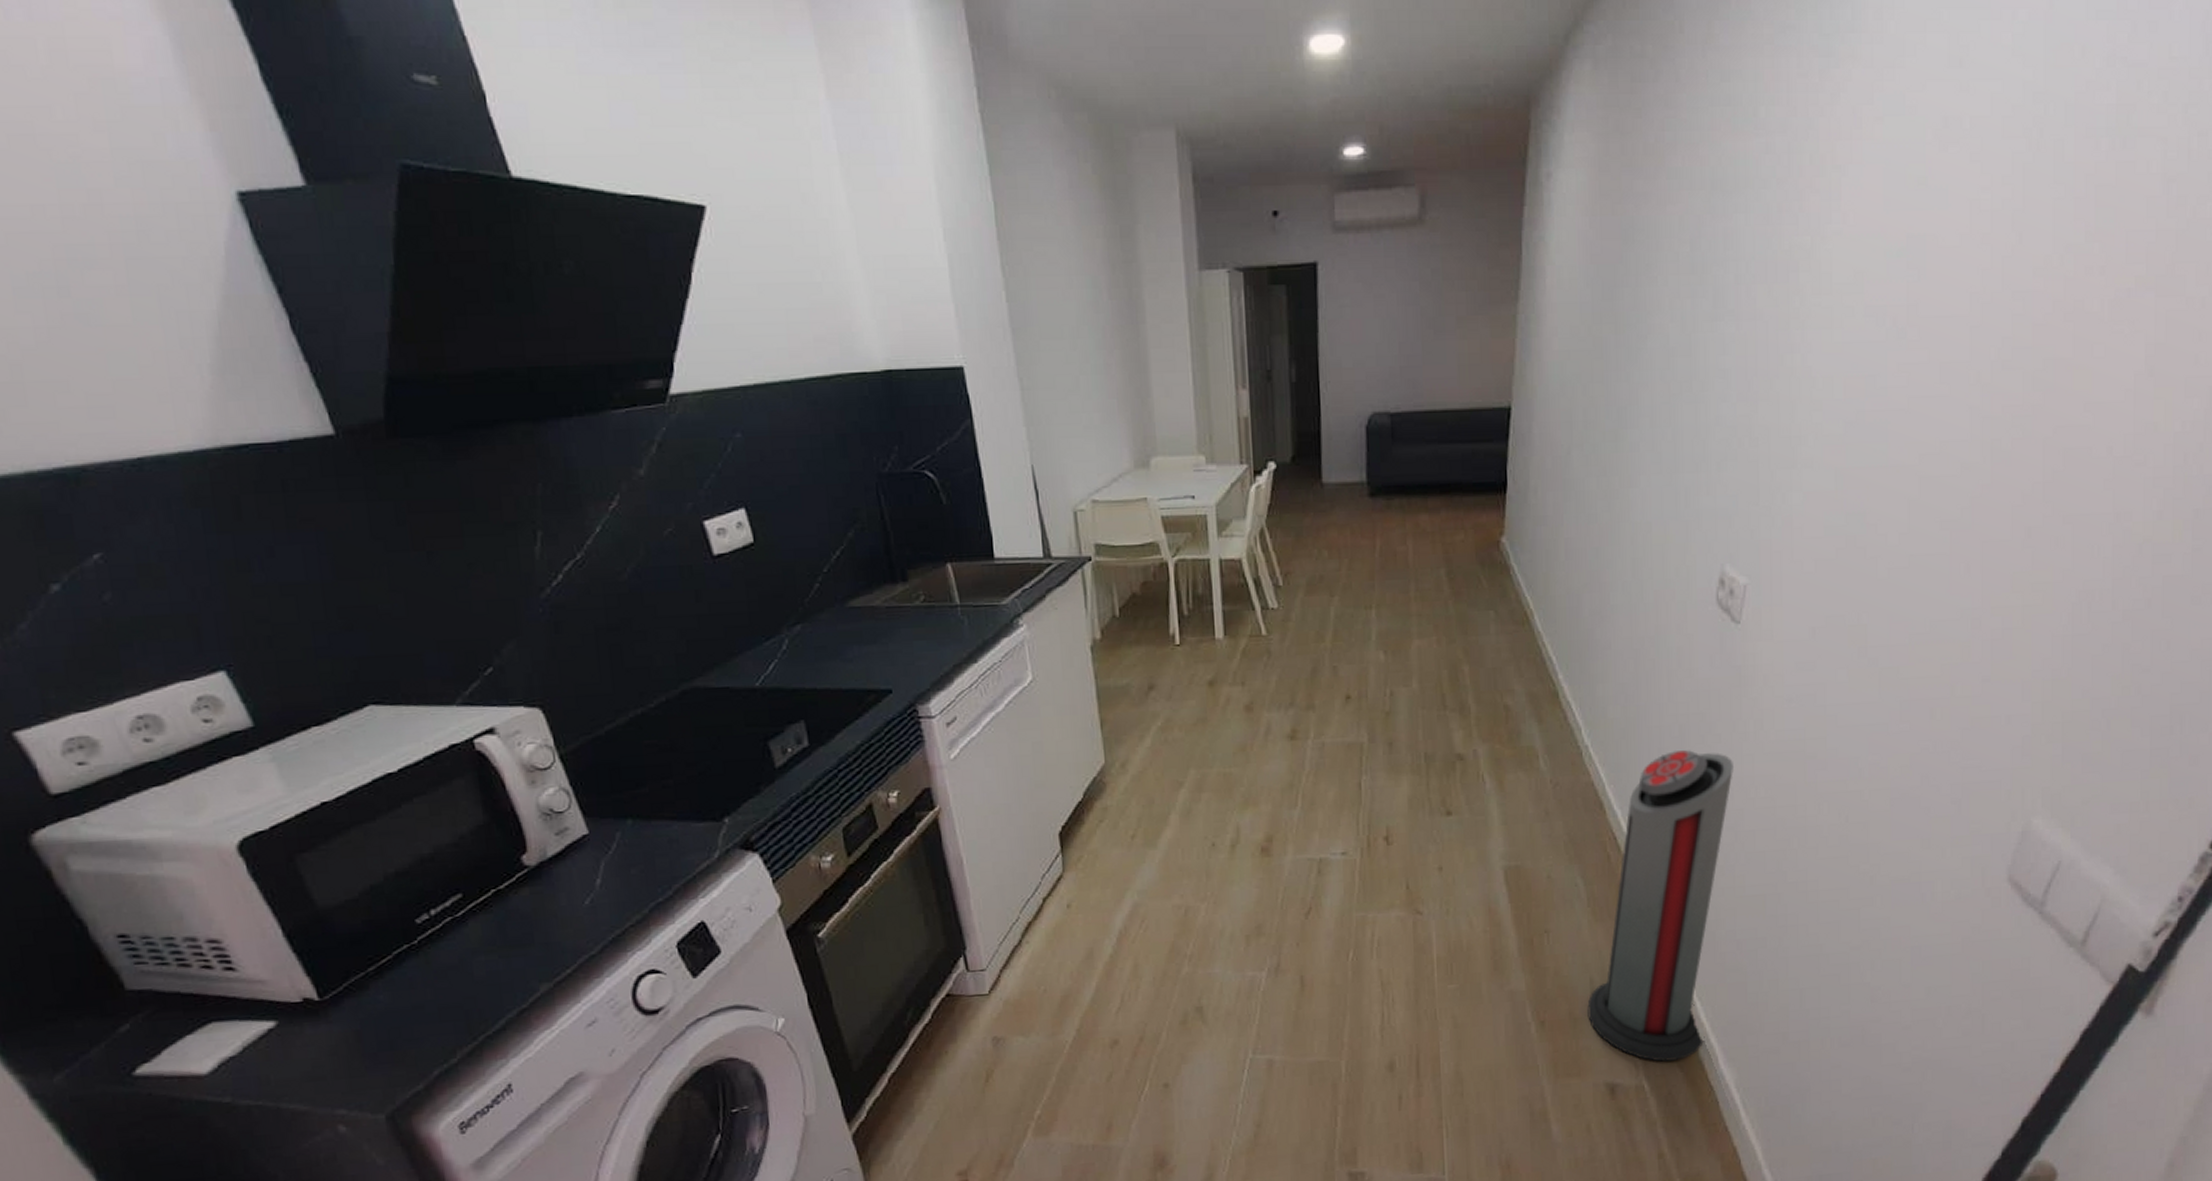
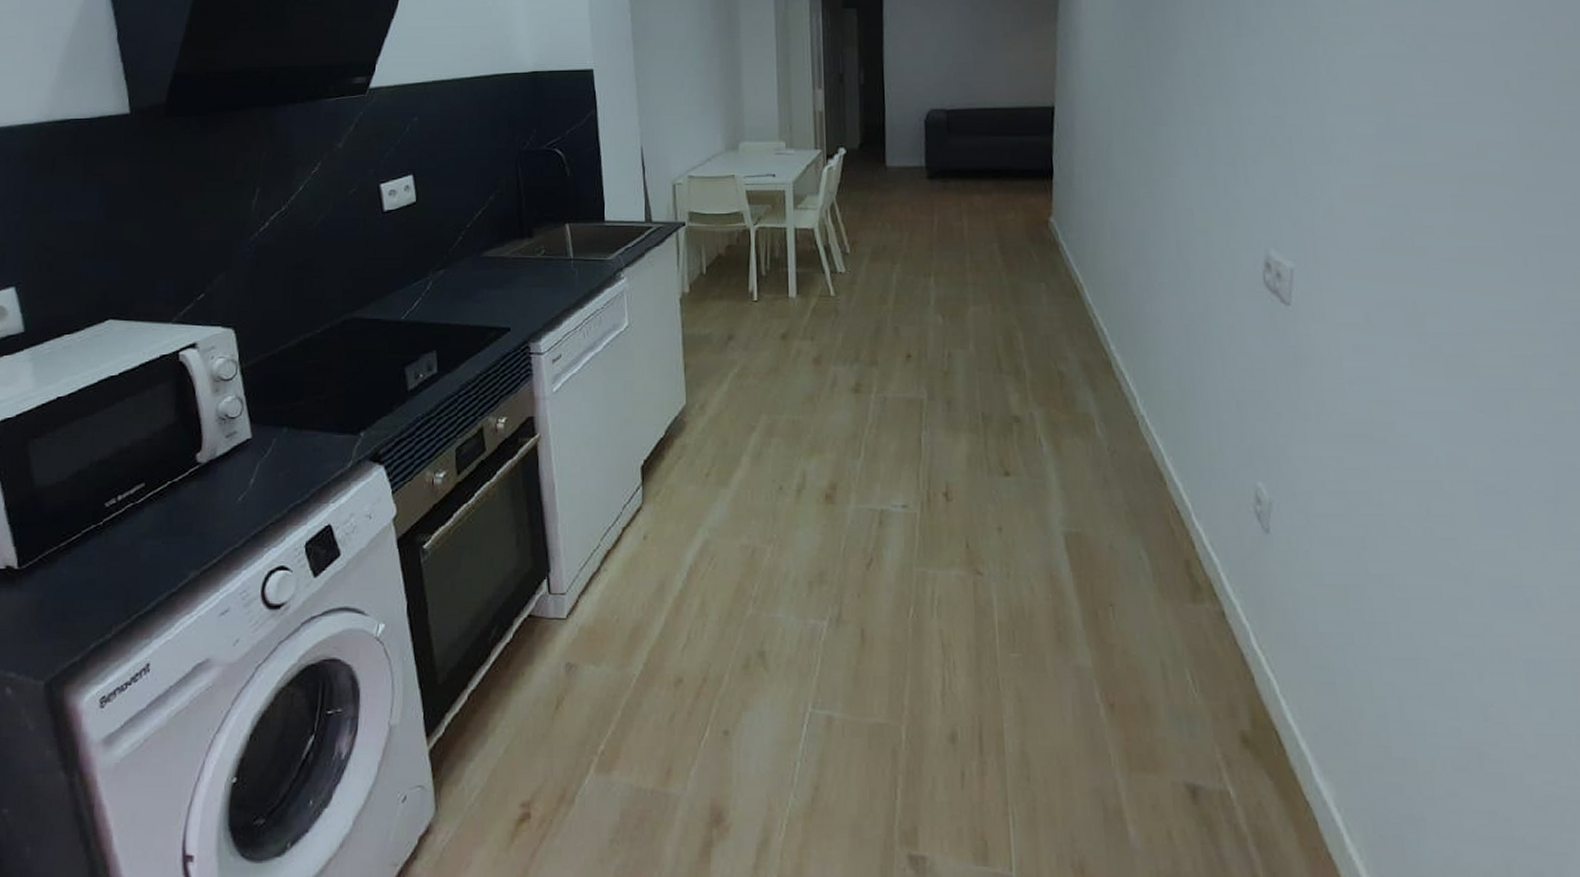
air purifier: present [1587,750,1735,1062] -> none [1159,427,1299,766]

